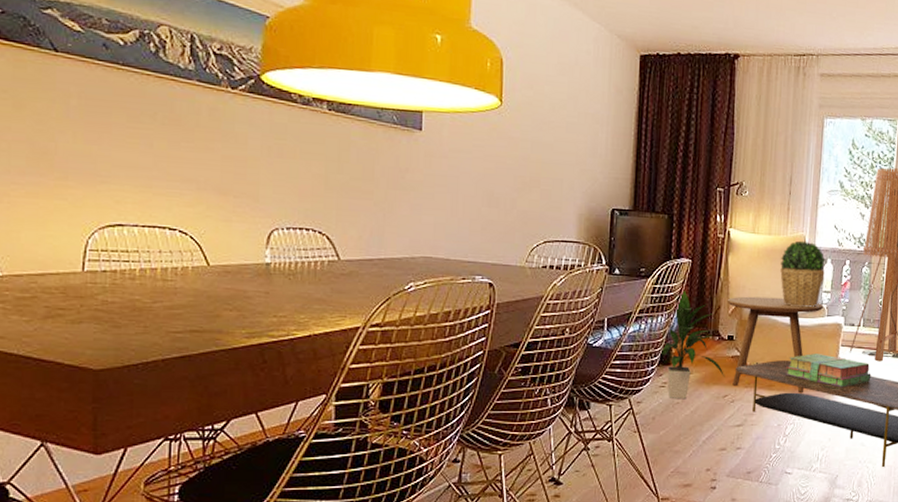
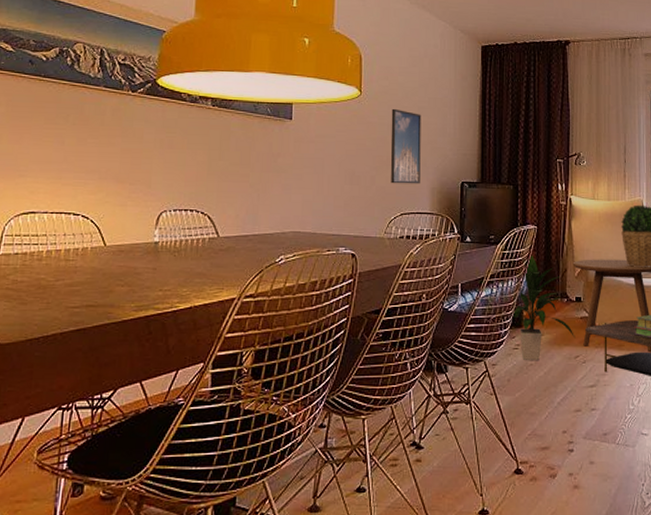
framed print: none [534,122,570,210] -> present [390,108,421,184]

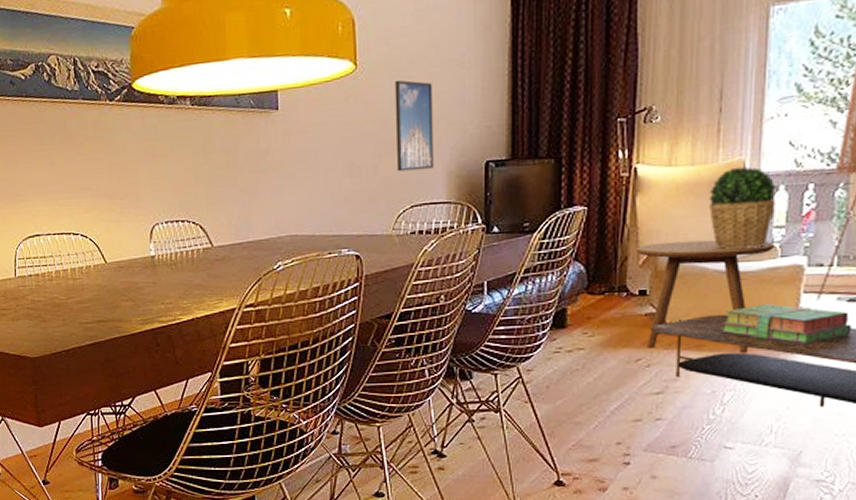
indoor plant: present [511,255,576,361] -> none [551,243,637,366]

